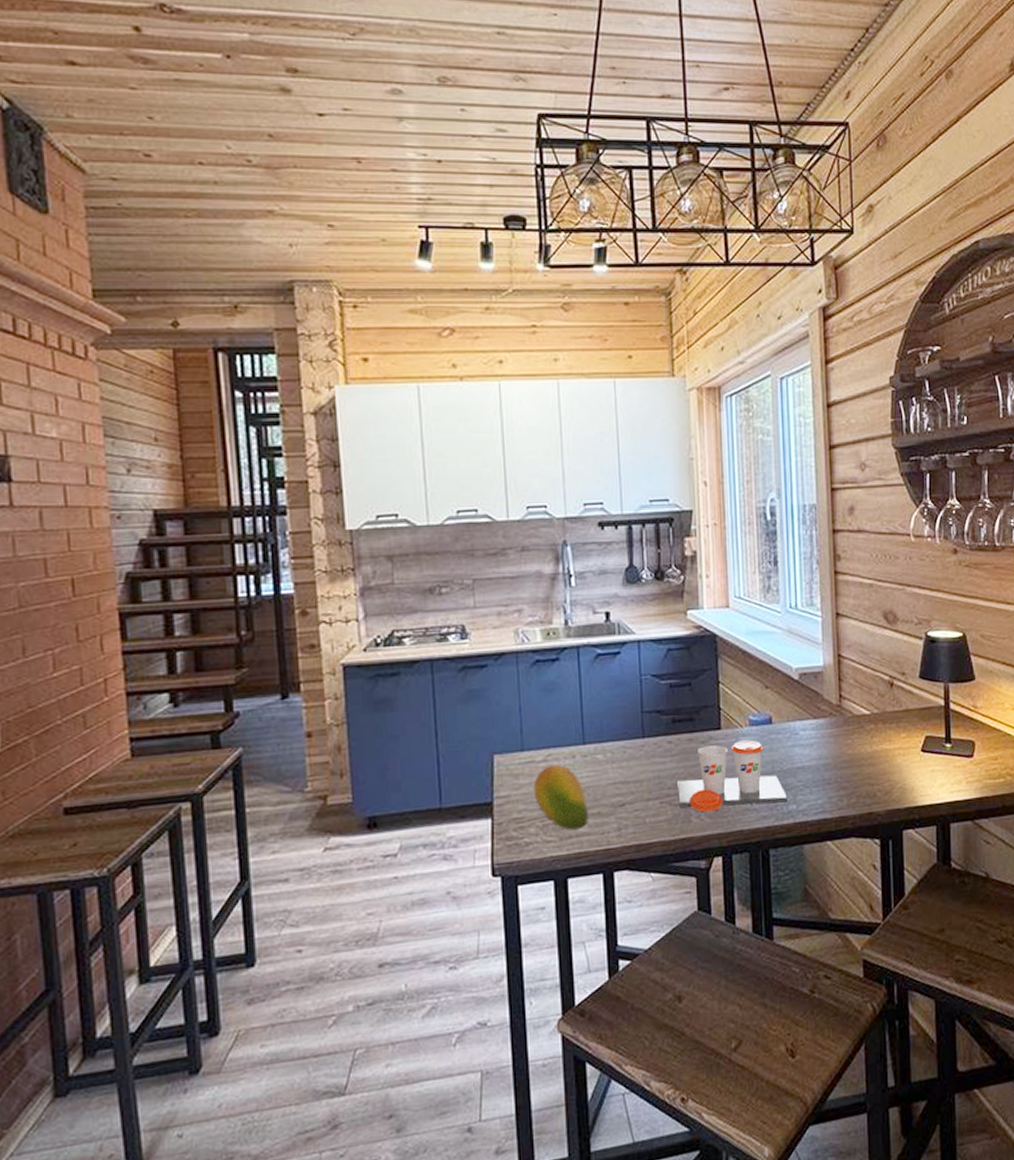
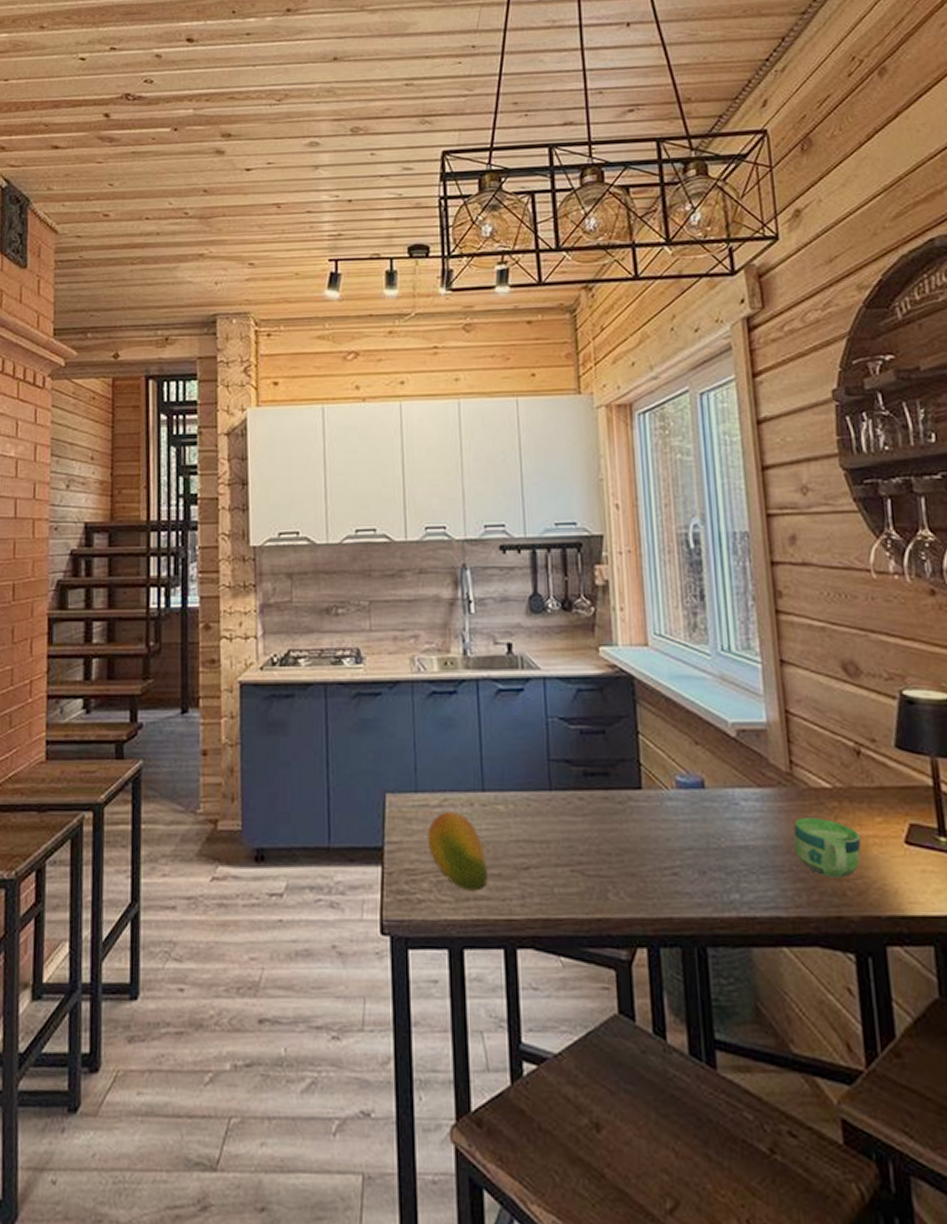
cup: present [676,740,787,813] -> none [589,805,728,890]
cup: none [839,738,890,784] -> present [793,817,861,878]

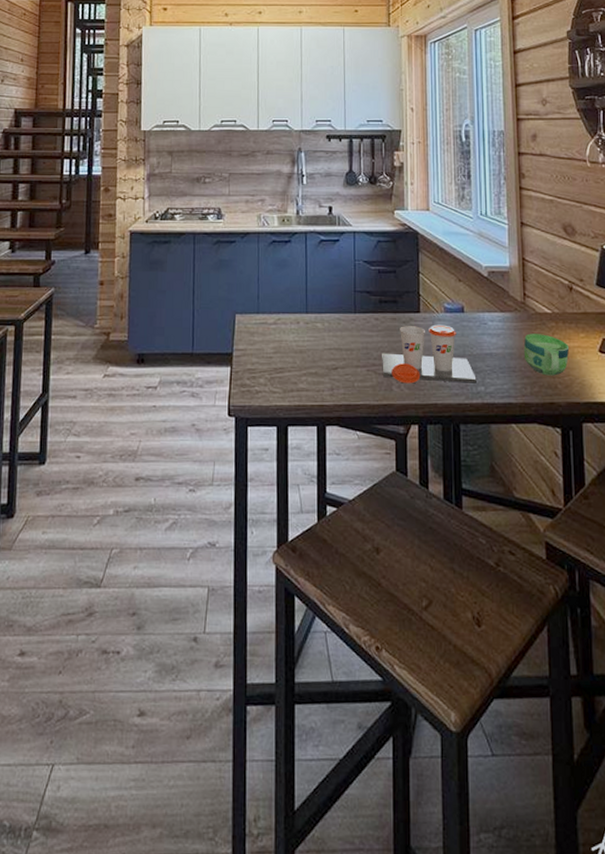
fruit: present [427,811,488,891] -> none [265,327,307,385]
cup: none [589,805,728,890] -> present [381,324,477,384]

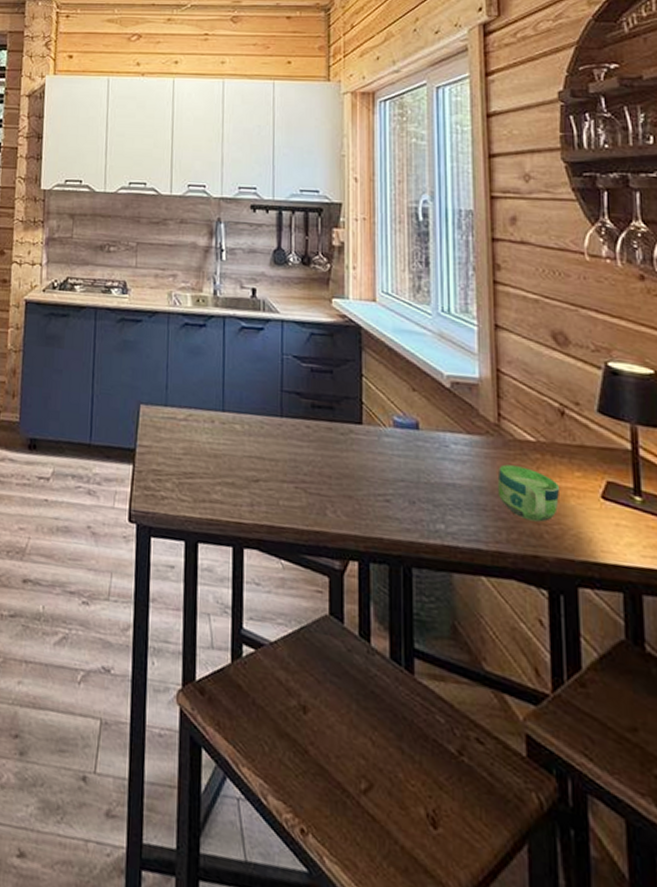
cup: present [381,324,477,384] -> none [312,438,435,519]

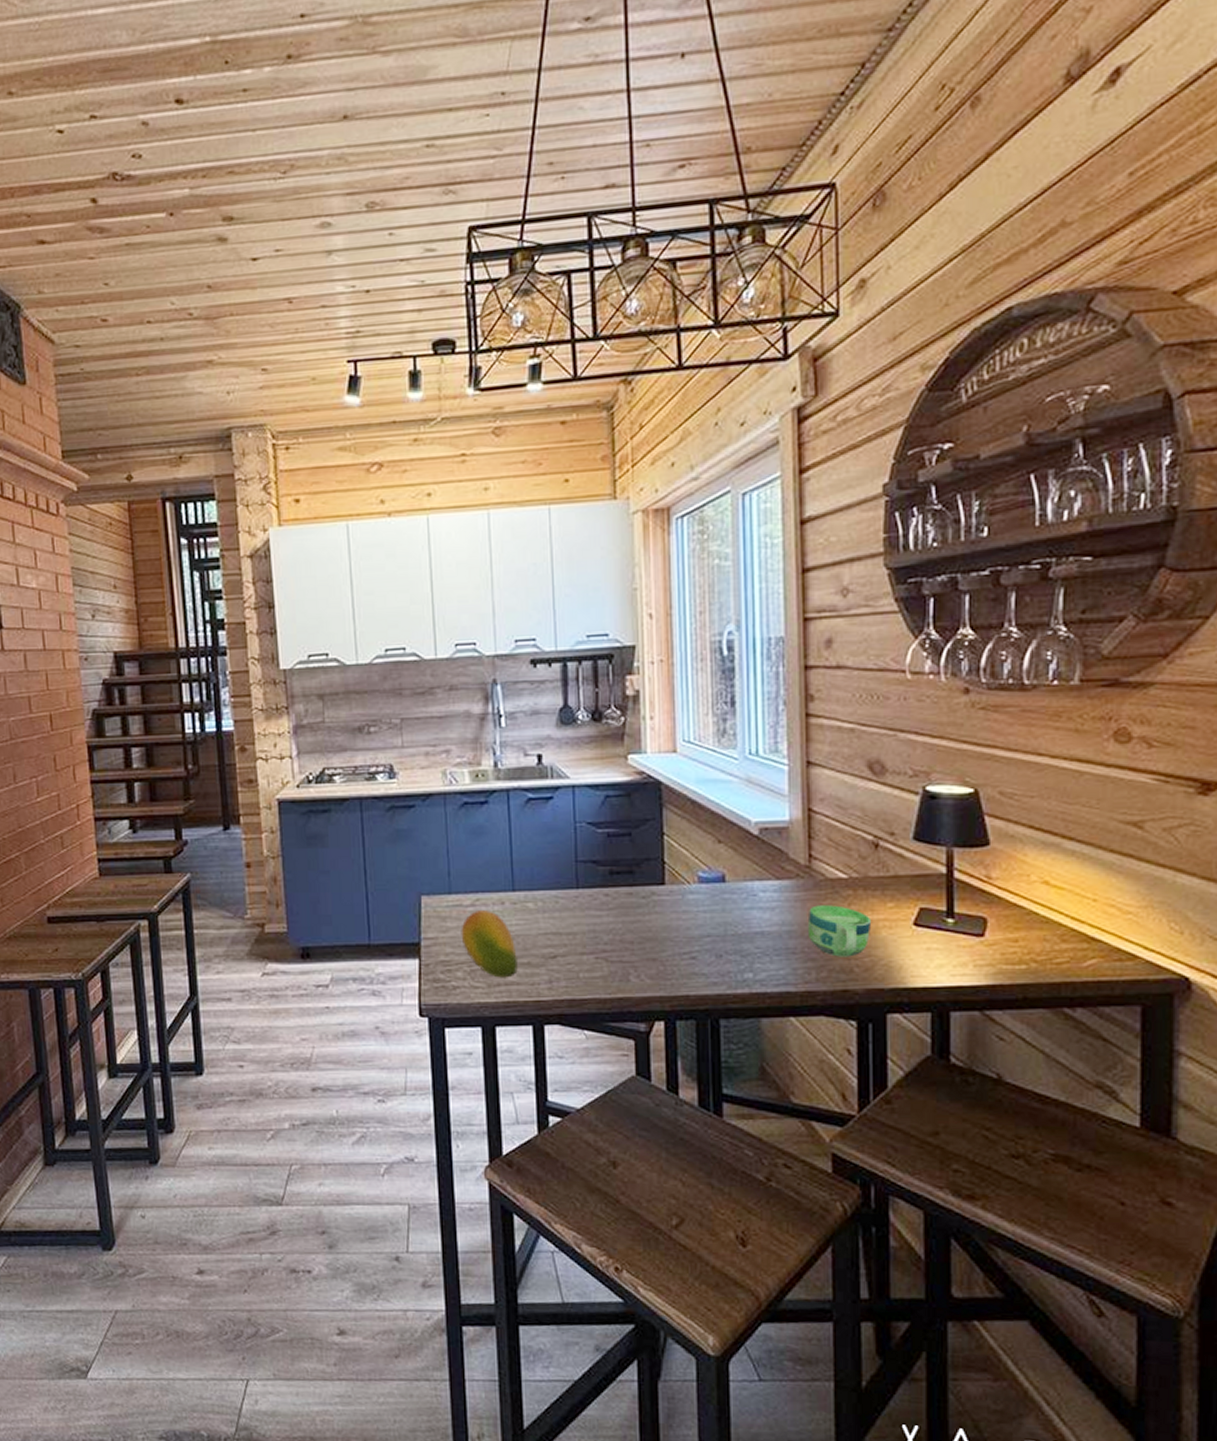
fruit: none [173,425,223,496] -> present [461,909,518,978]

